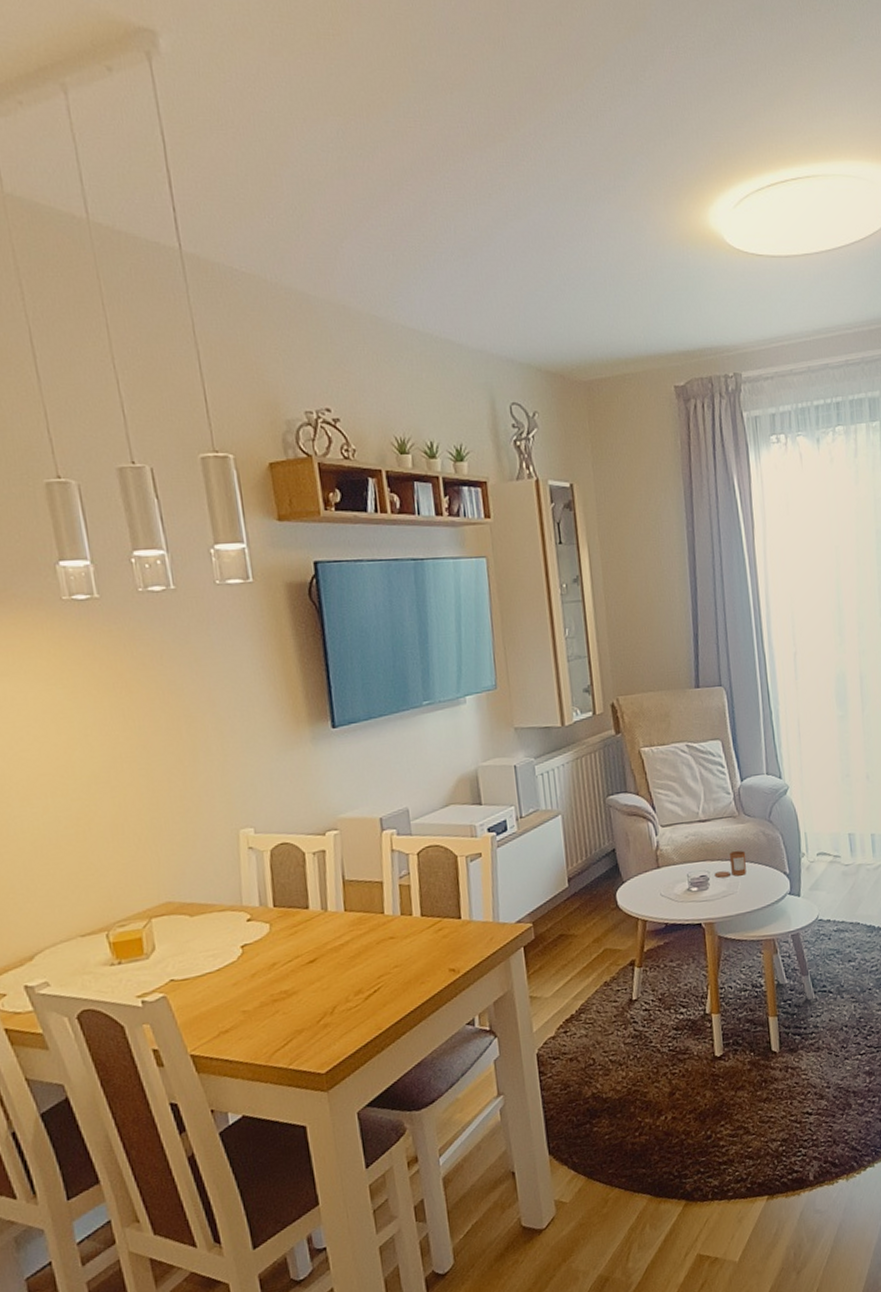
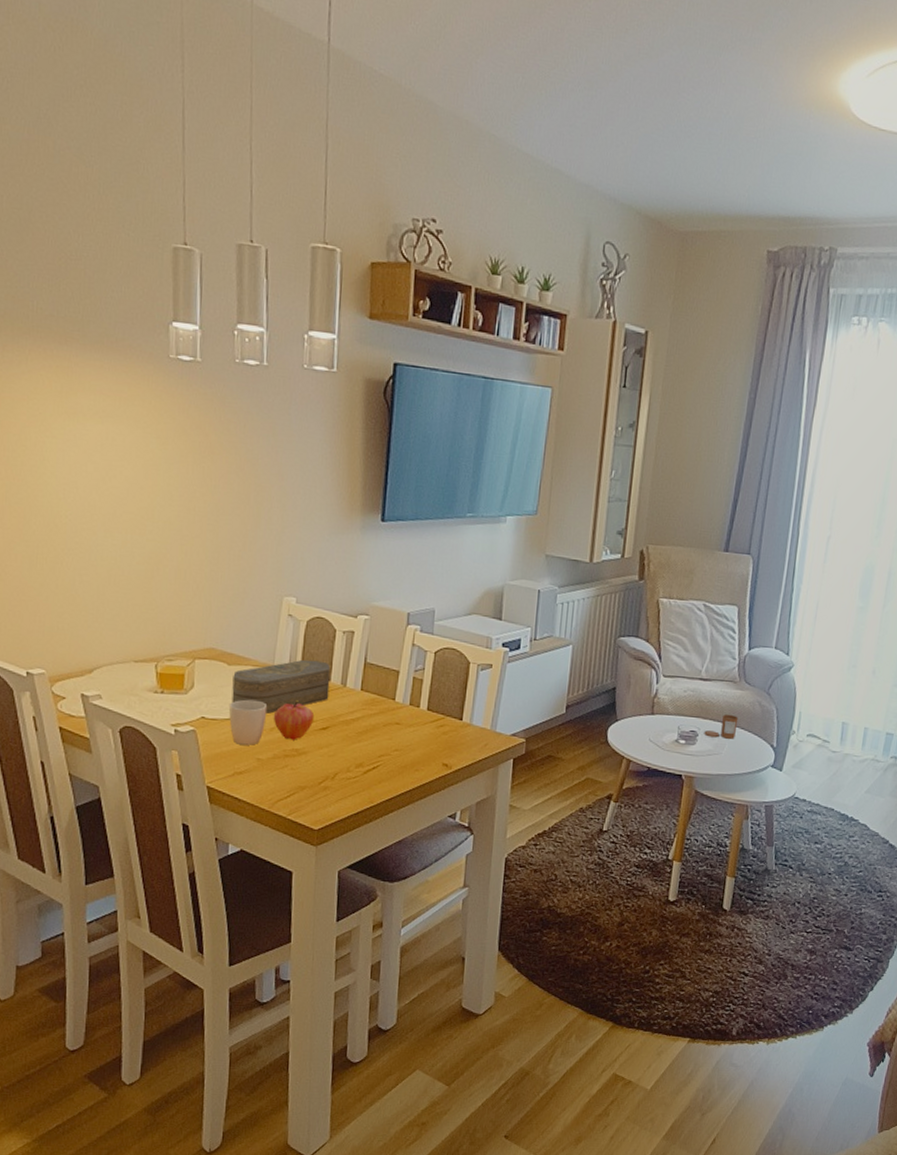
decorative box: none [198,889,311,960] -> present [231,659,331,714]
cup: none [200,947,245,1001] -> present [229,699,268,745]
fruit: none [251,938,299,983] -> present [273,700,315,740]

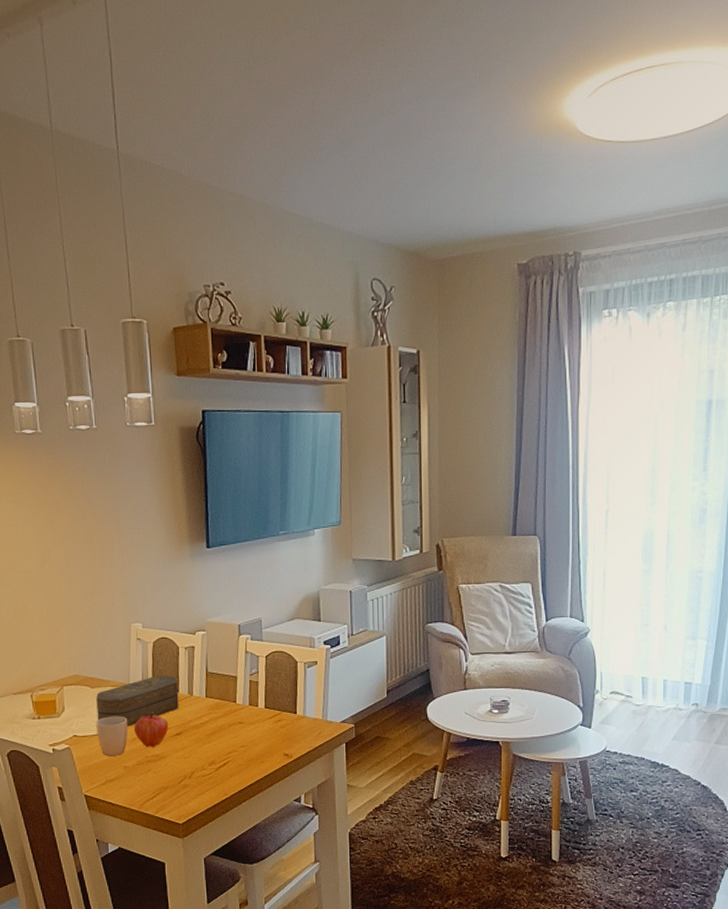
candle: present [704,715,739,739] -> none [514,682,545,705]

